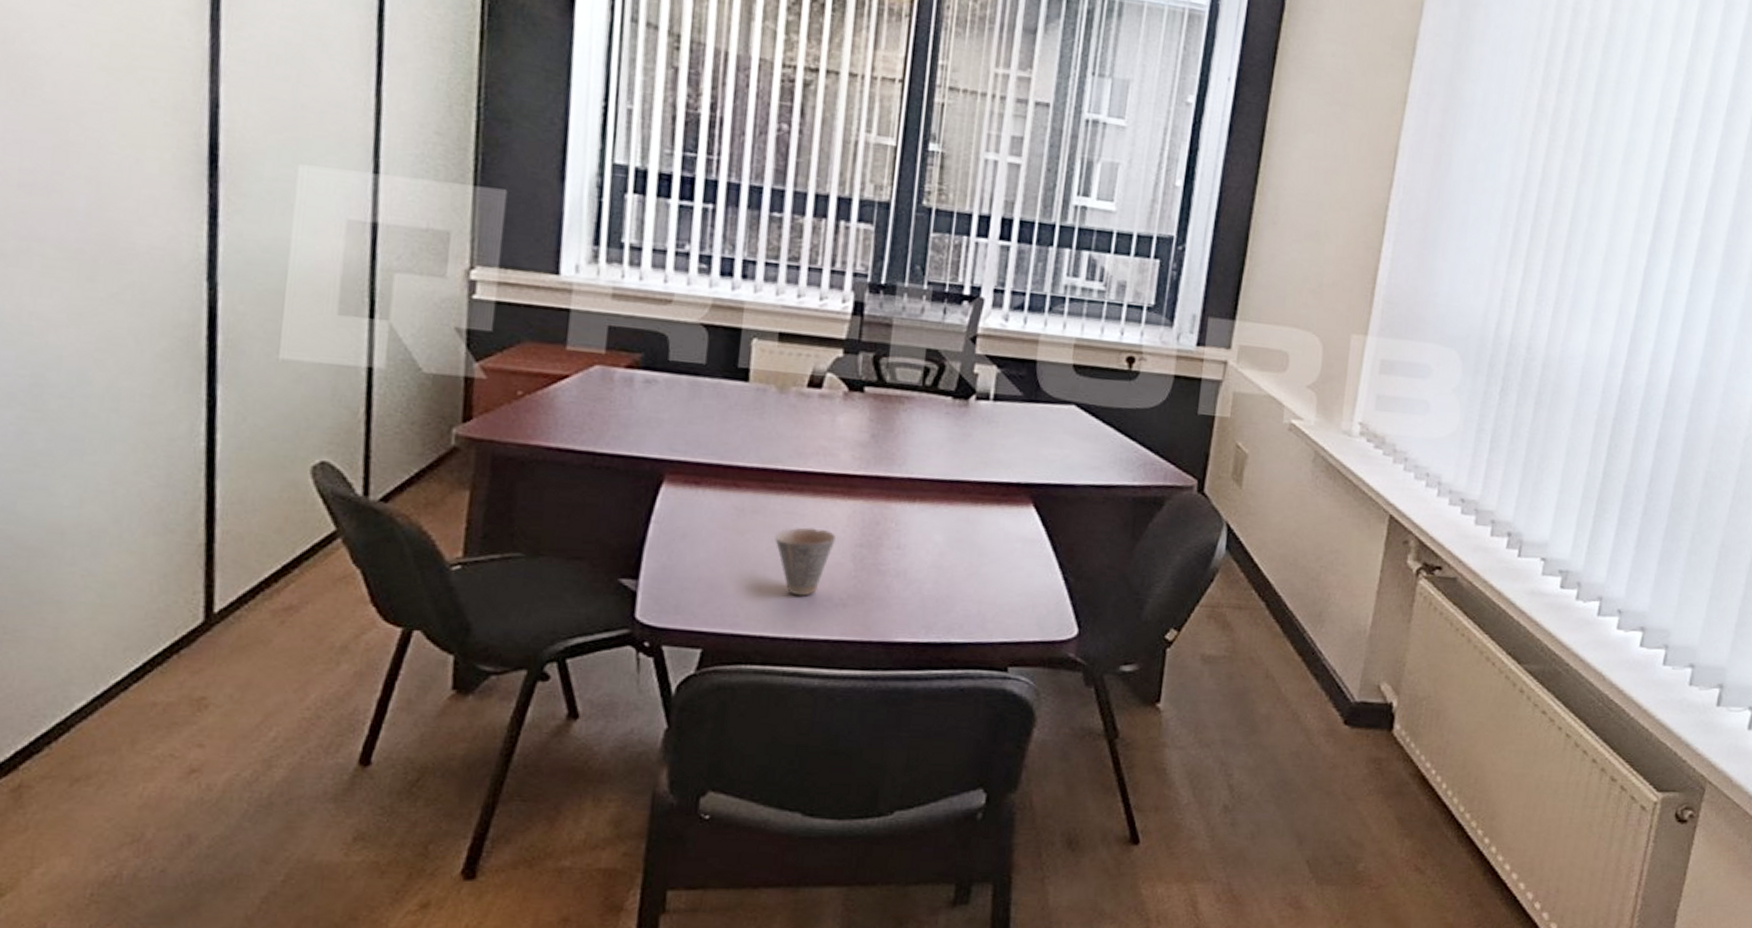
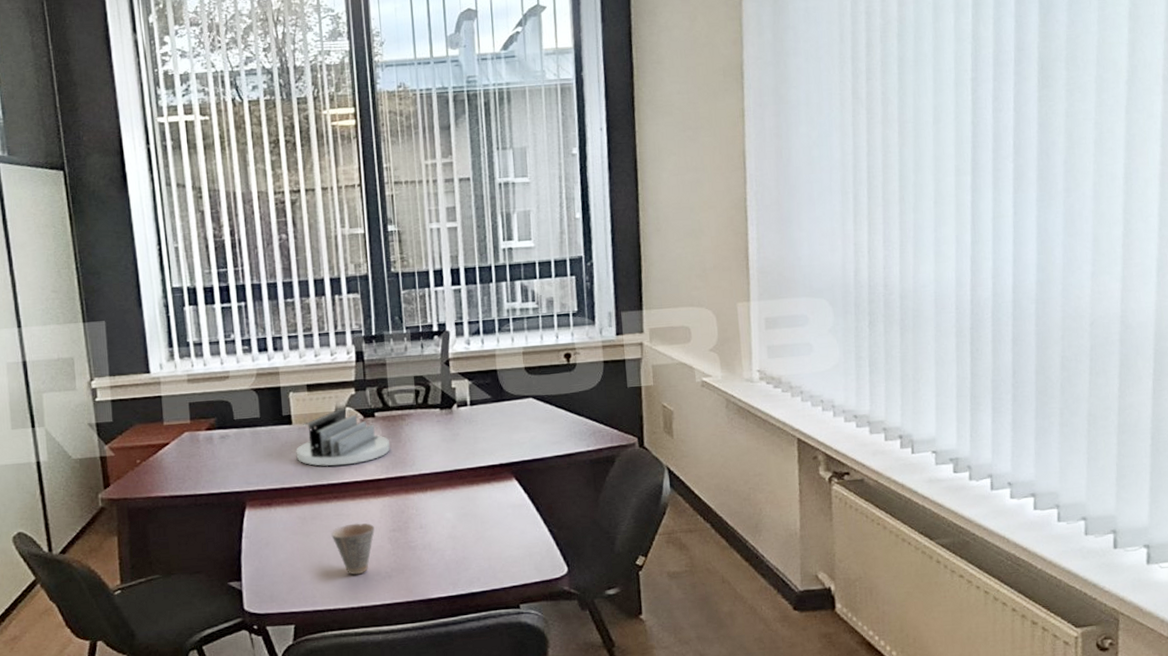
desk organizer: none [746,372,877,450] -> present [296,408,390,466]

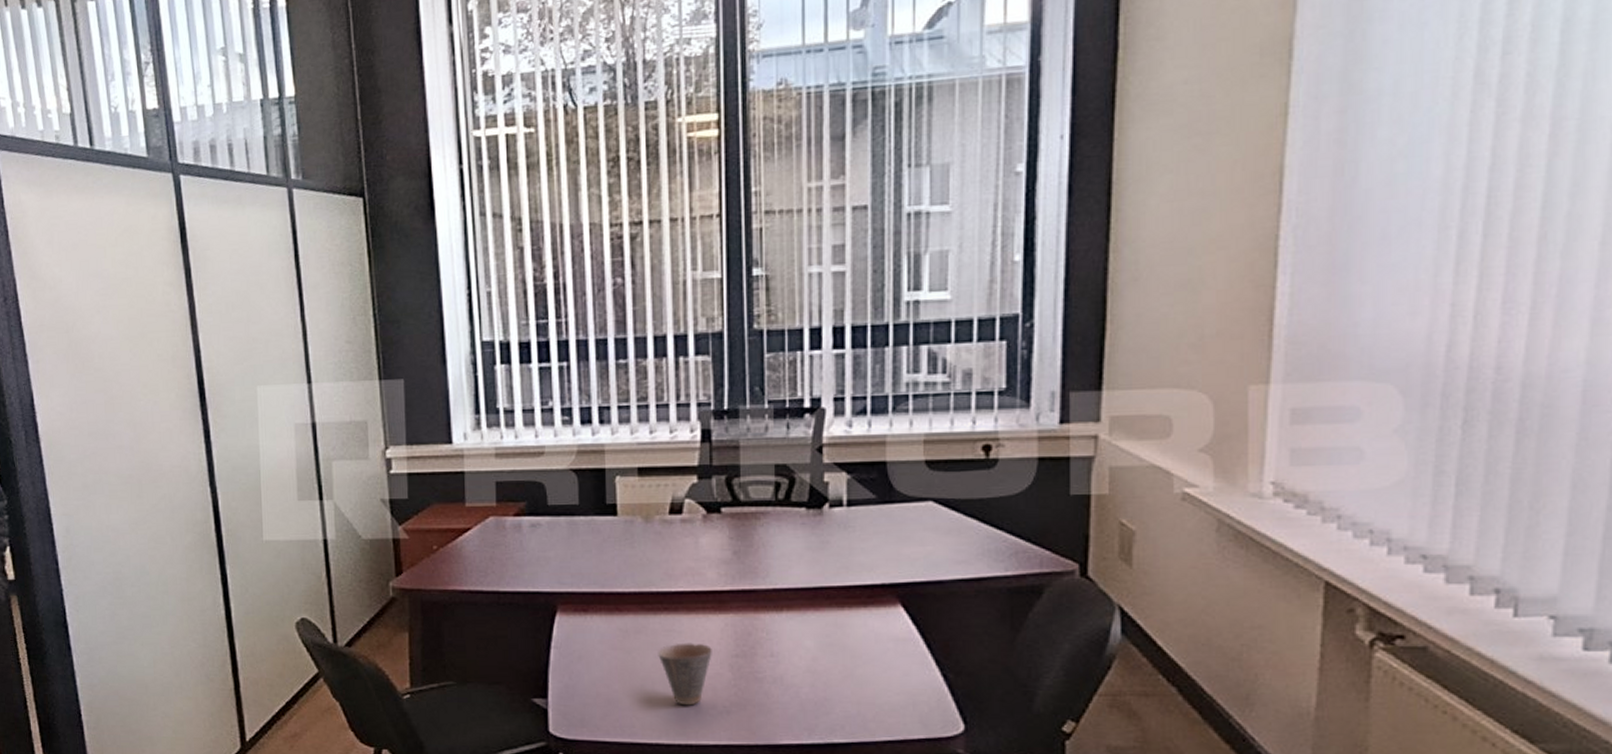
desk organizer: present [296,408,390,466] -> none [620,499,738,571]

